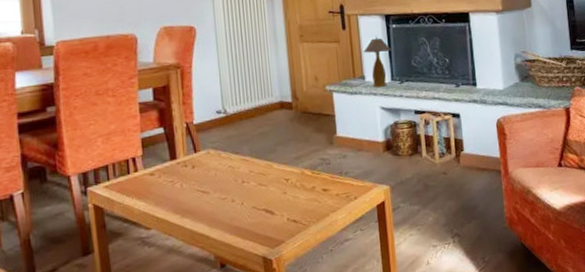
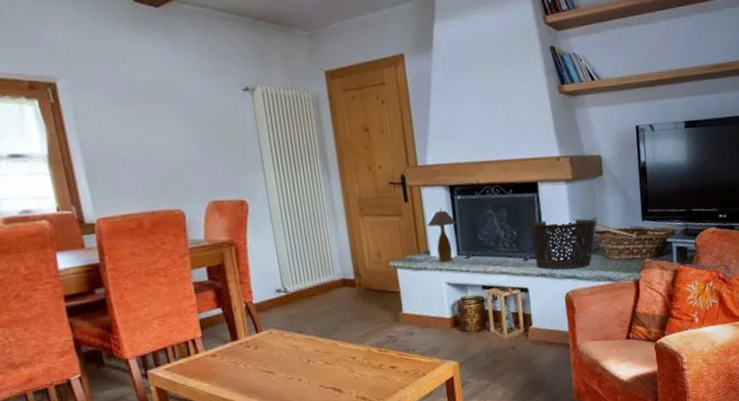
basket: none [459,45,527,96] -> present [528,216,597,270]

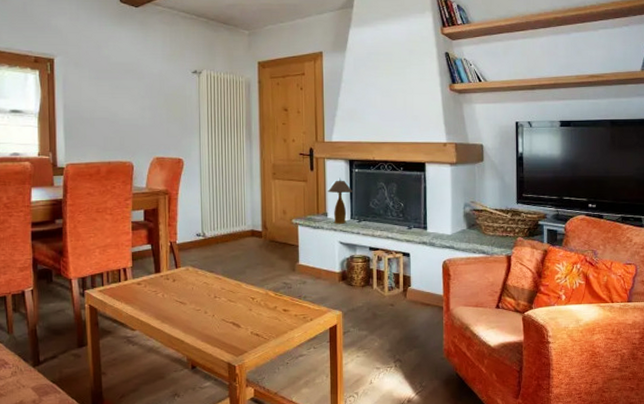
basket: present [528,216,597,270] -> none [414,196,476,240]

